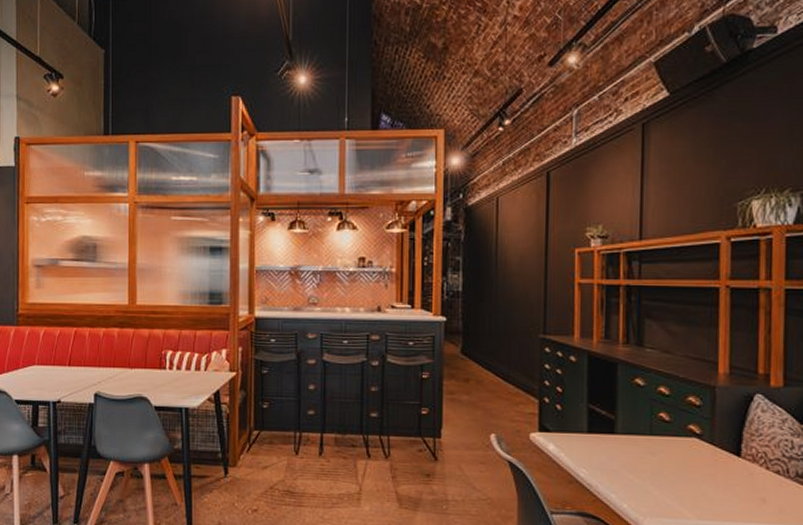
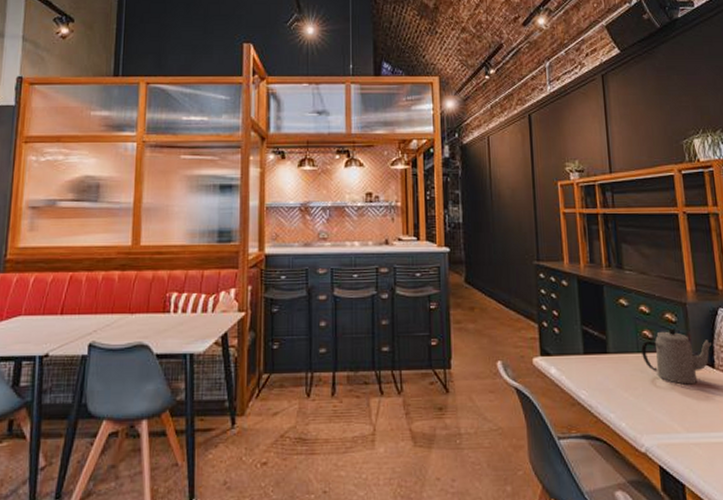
teapot: none [655,412,741,472] -> present [641,328,712,385]

